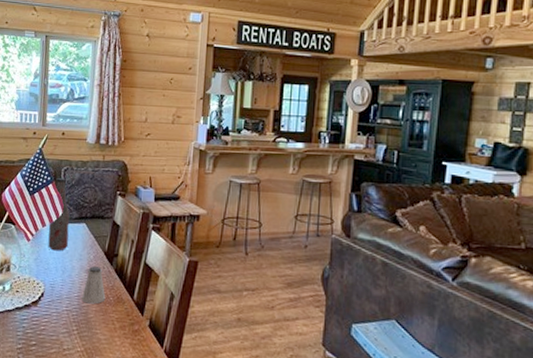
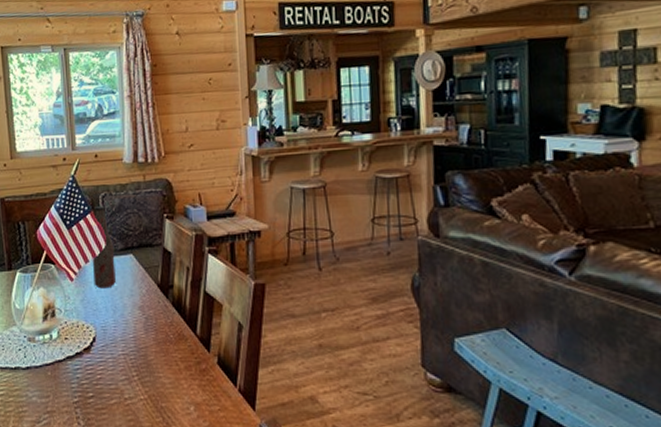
saltshaker: present [82,266,106,304] -> none [138,302,165,345]

